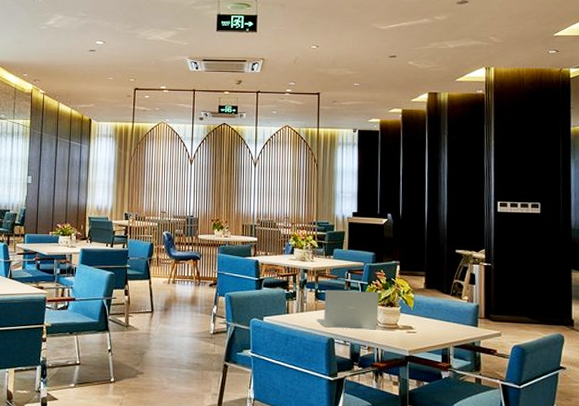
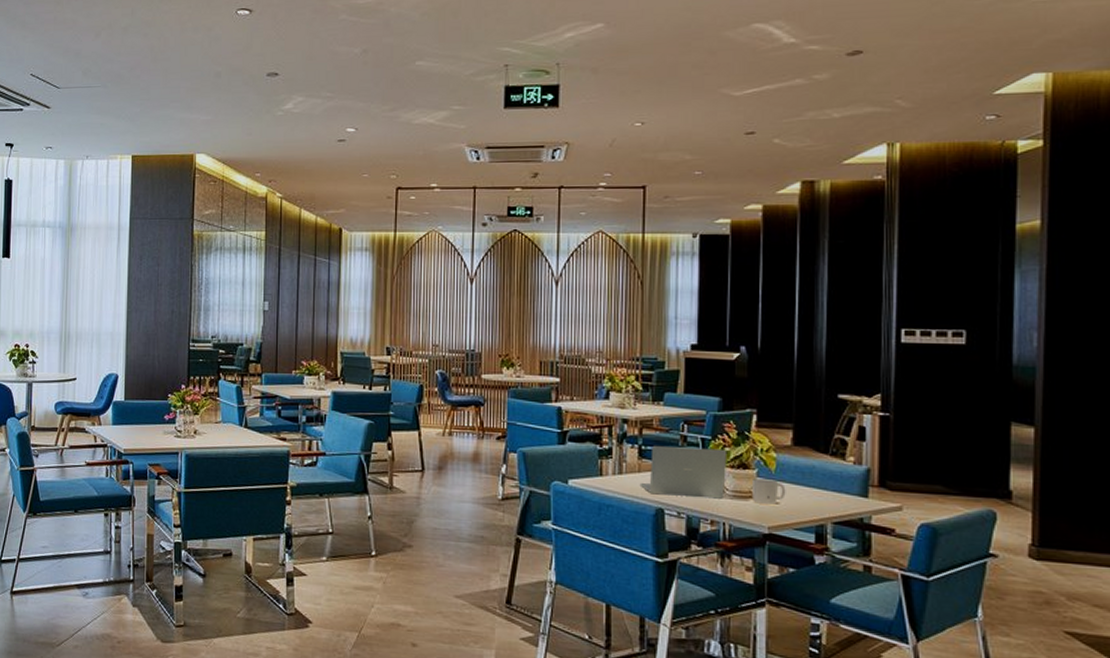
mug: none [396,314,421,335] -> present [751,479,786,506]

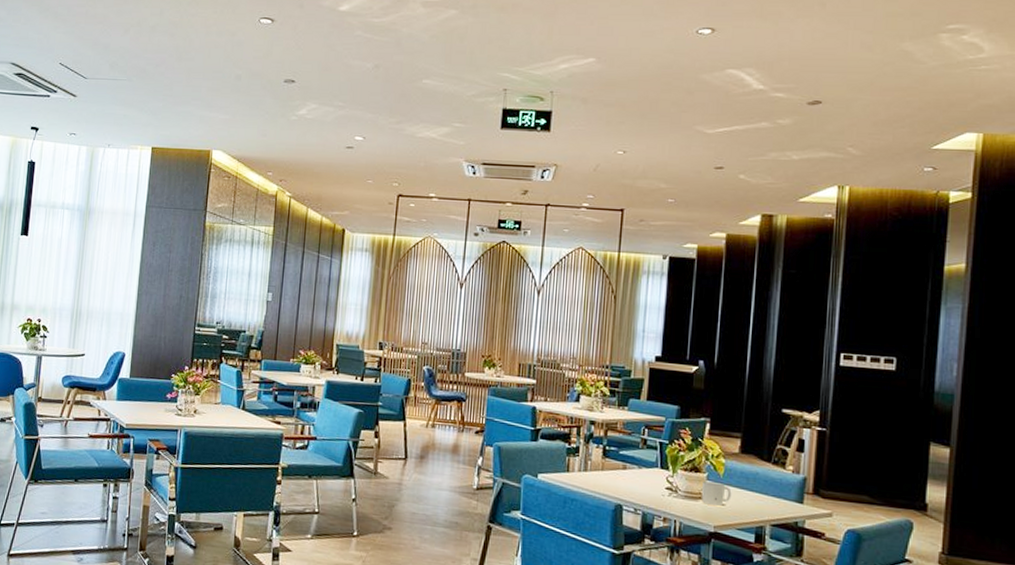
laptop: present [639,445,728,499] -> none [602,446,682,499]

